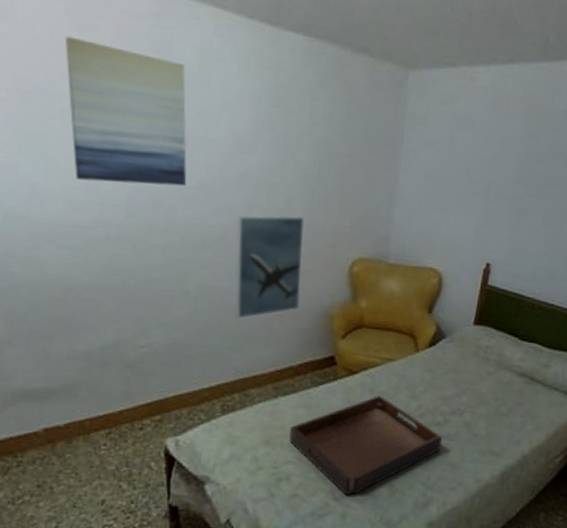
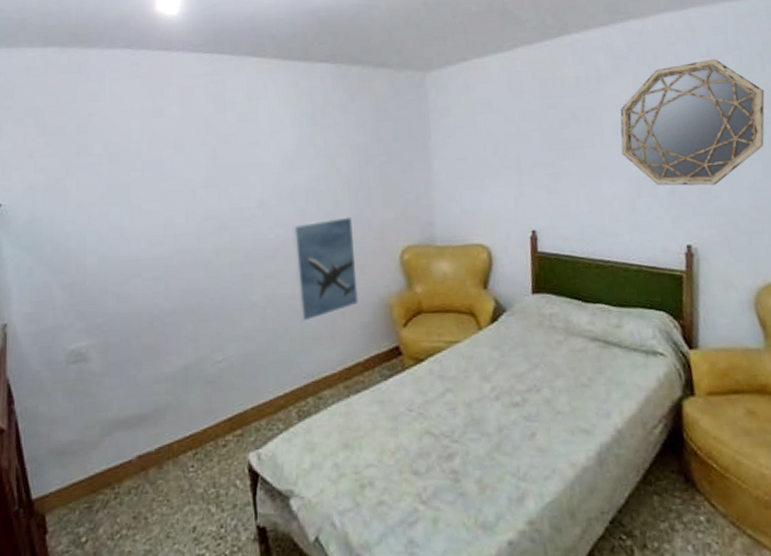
wall art: present [65,35,187,187] -> none [142,103,245,218]
serving tray: present [289,395,443,496] -> none [366,381,525,498]

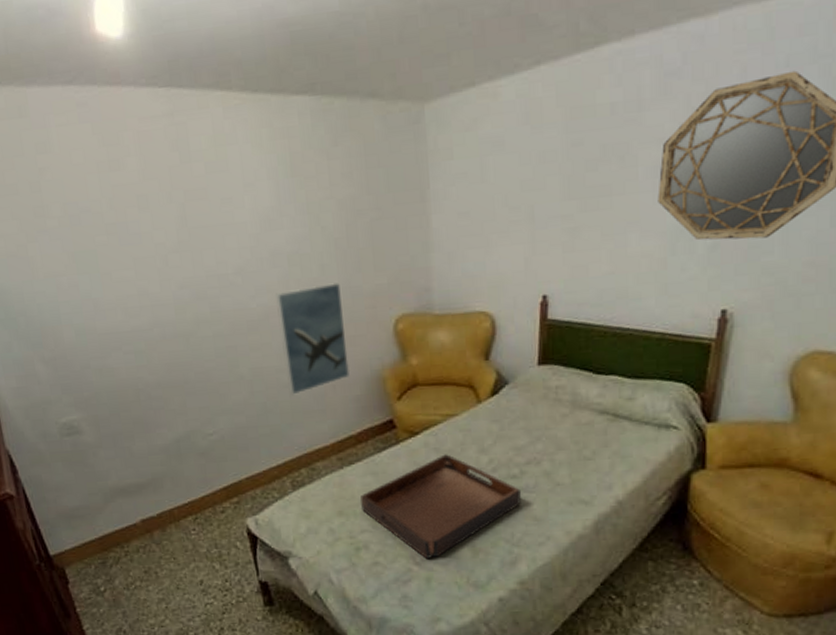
serving tray: none [366,381,525,498] -> present [360,454,522,560]

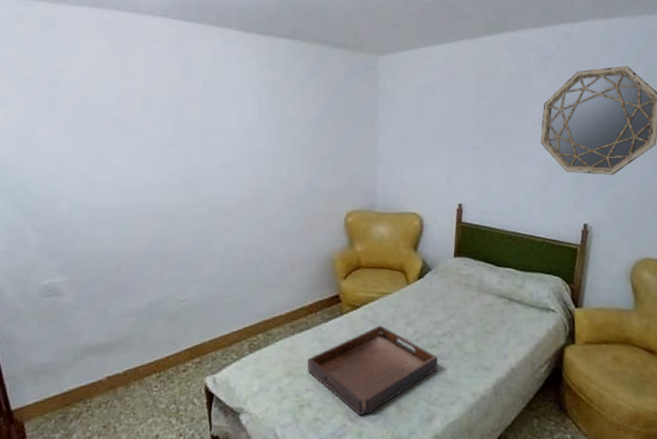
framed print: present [276,283,351,395] -> none [251,182,307,271]

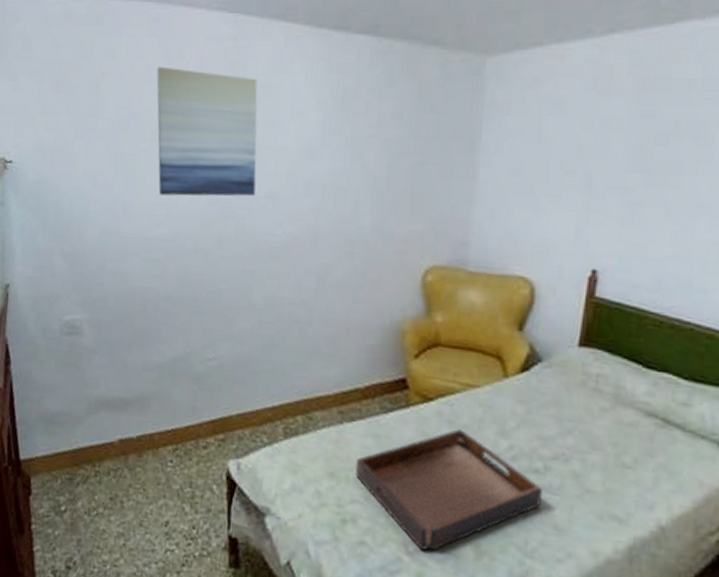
wall art: none [111,63,208,171] -> present [156,66,258,197]

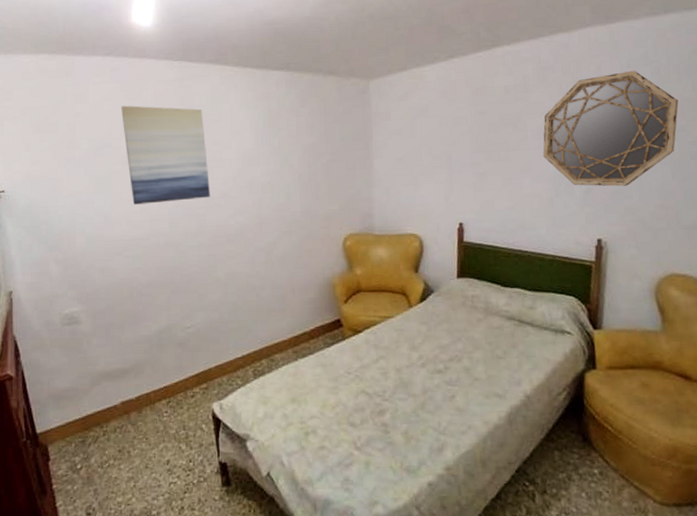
serving tray: present [356,429,544,552] -> none [311,350,447,445]

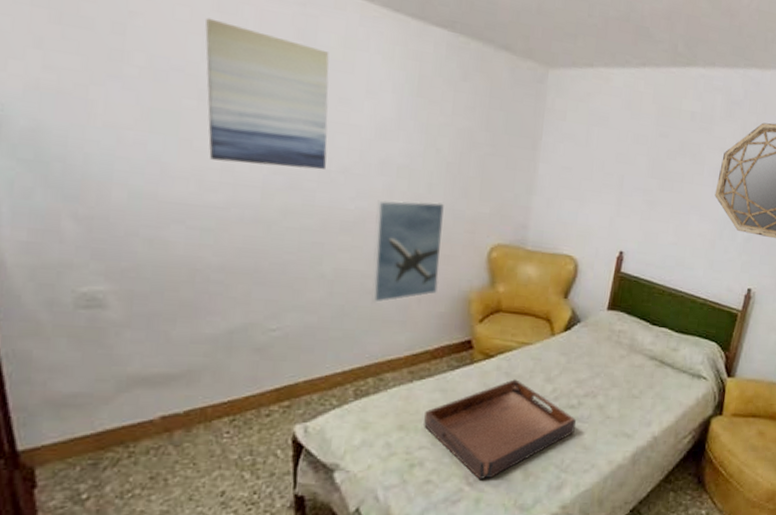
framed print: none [251,207,307,296] -> present [371,199,444,303]
serving tray: none [311,350,447,445] -> present [424,379,577,480]

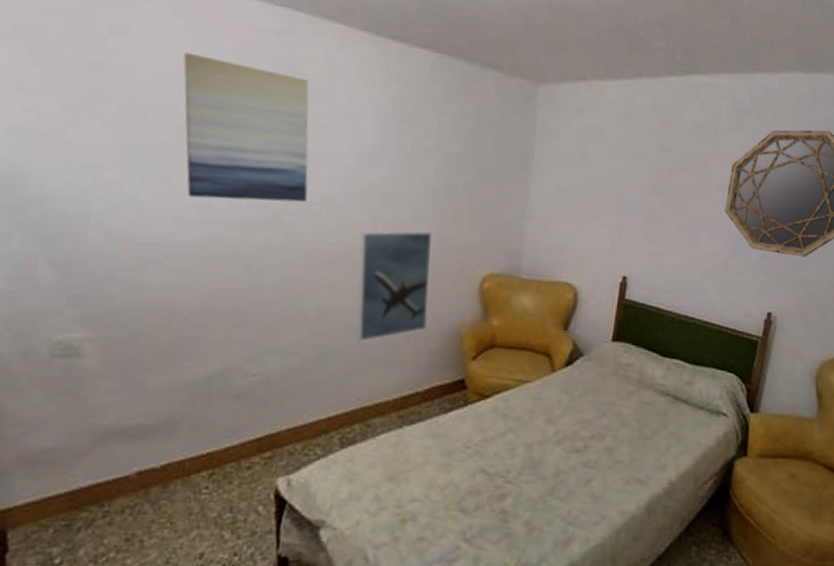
serving tray: present [424,379,577,480] -> none [415,421,583,536]

